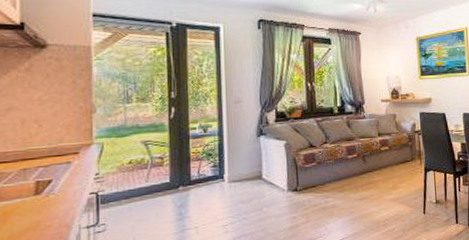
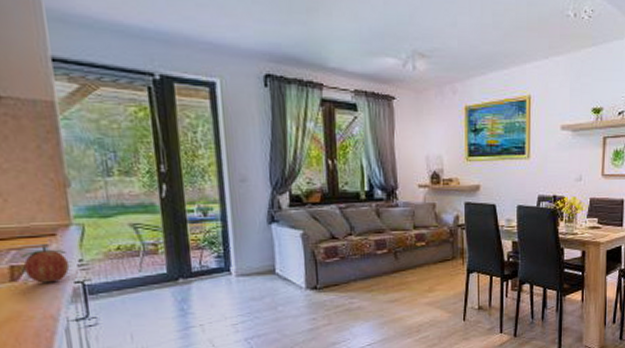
fruit: none [46,163,87,196] -> present [20,246,70,283]

